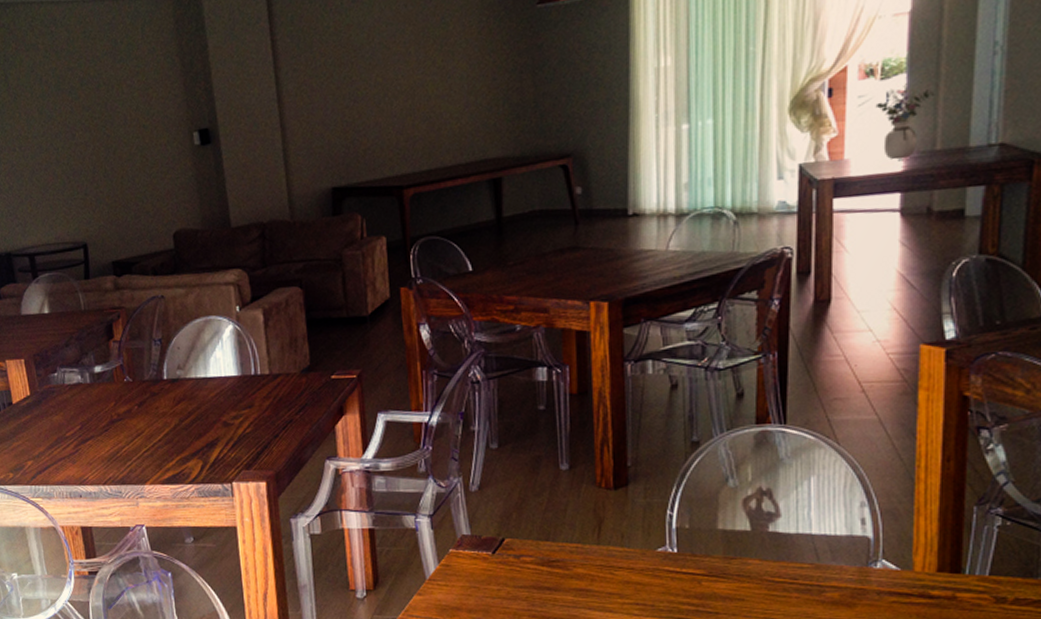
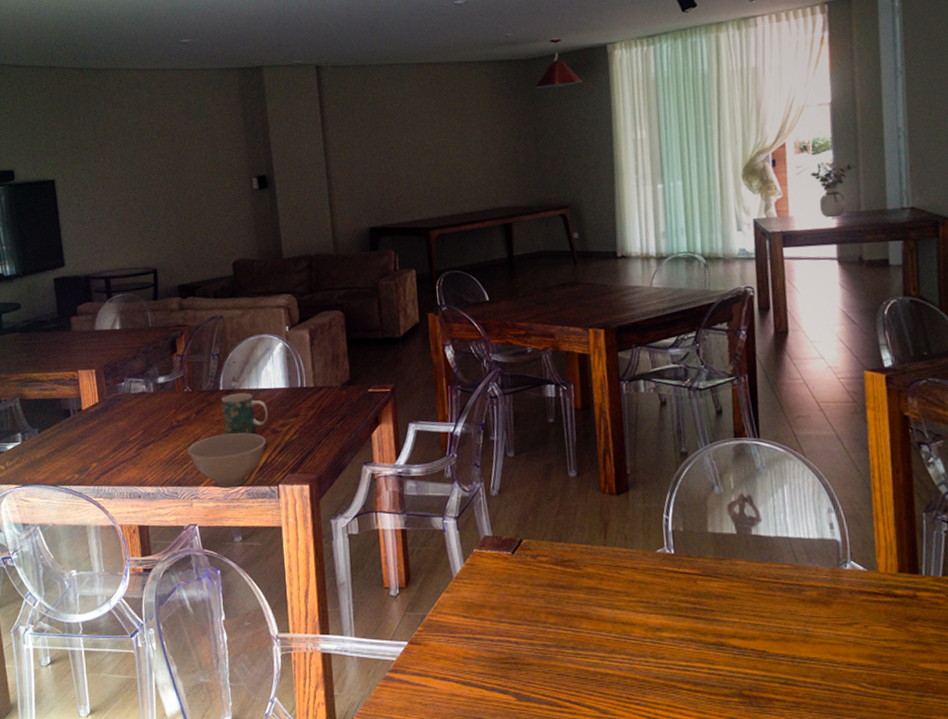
bowl: none [130,426,217,487] -> present [187,432,266,489]
mug: none [166,381,220,429] -> present [221,392,269,435]

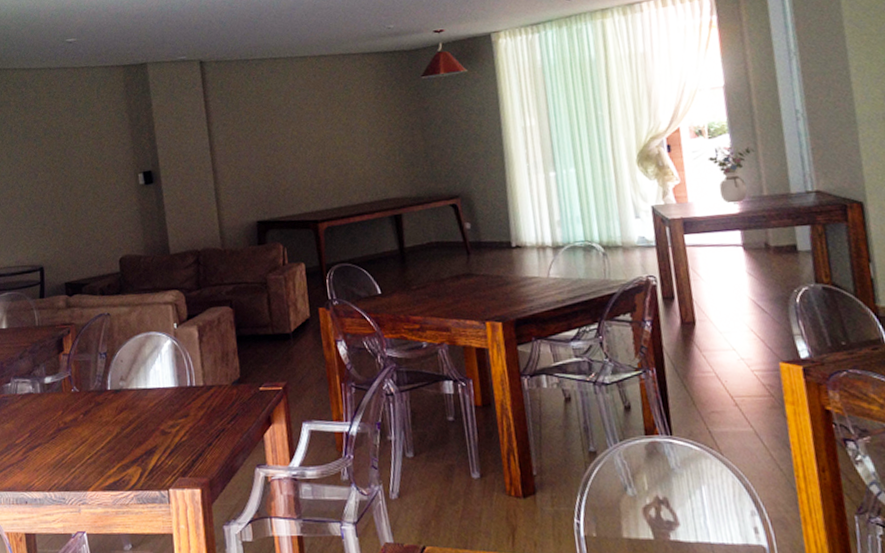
bowl: present [187,432,266,489] -> none [74,434,155,493]
mug: present [221,392,269,435] -> none [109,392,158,437]

